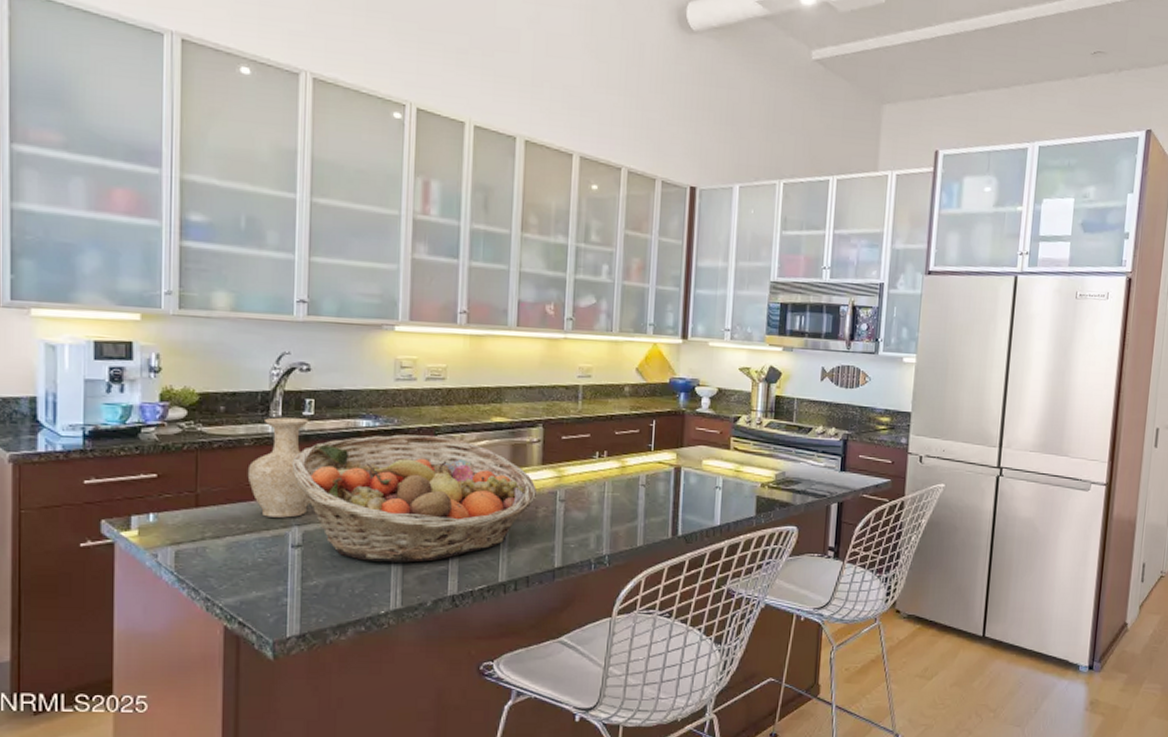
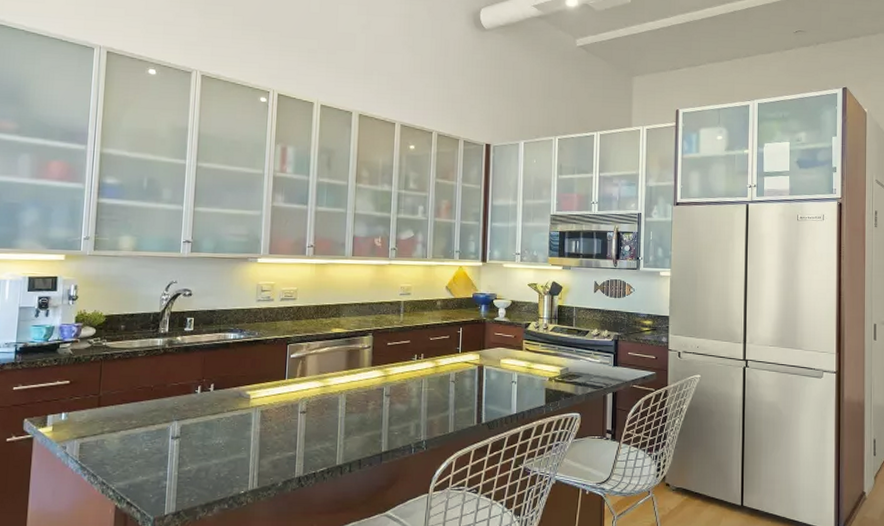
vase: present [247,417,310,518] -> none [139,333,189,414]
fruit basket: present [291,434,538,562] -> none [174,344,368,450]

